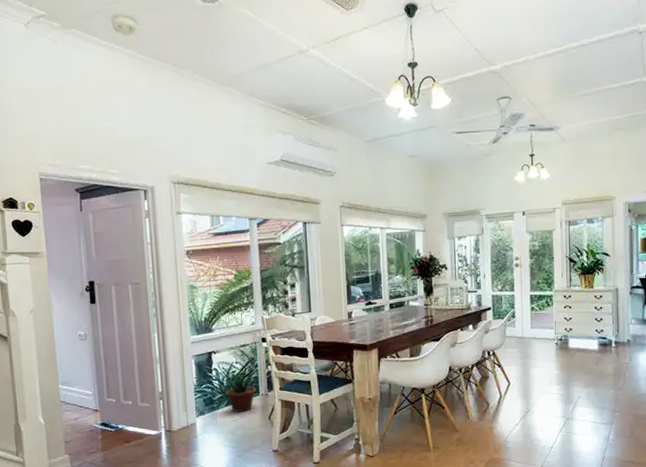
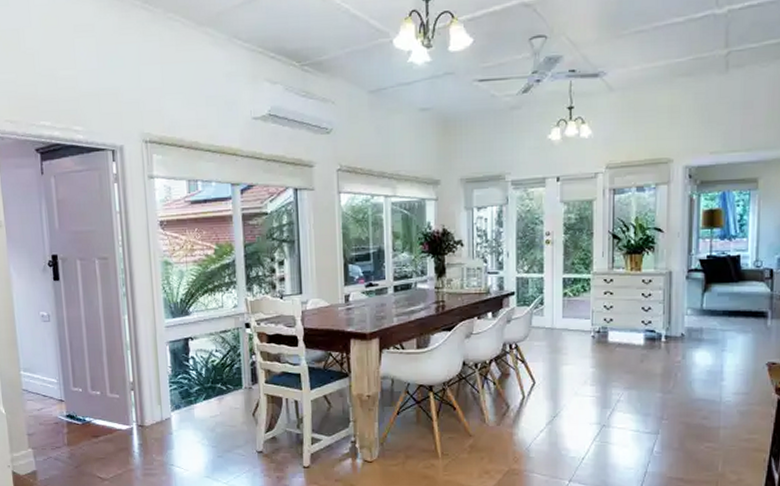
potted plant: present [219,373,257,412] -> none [197,363,239,407]

